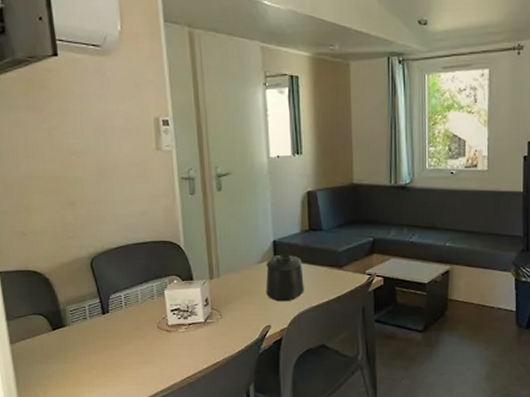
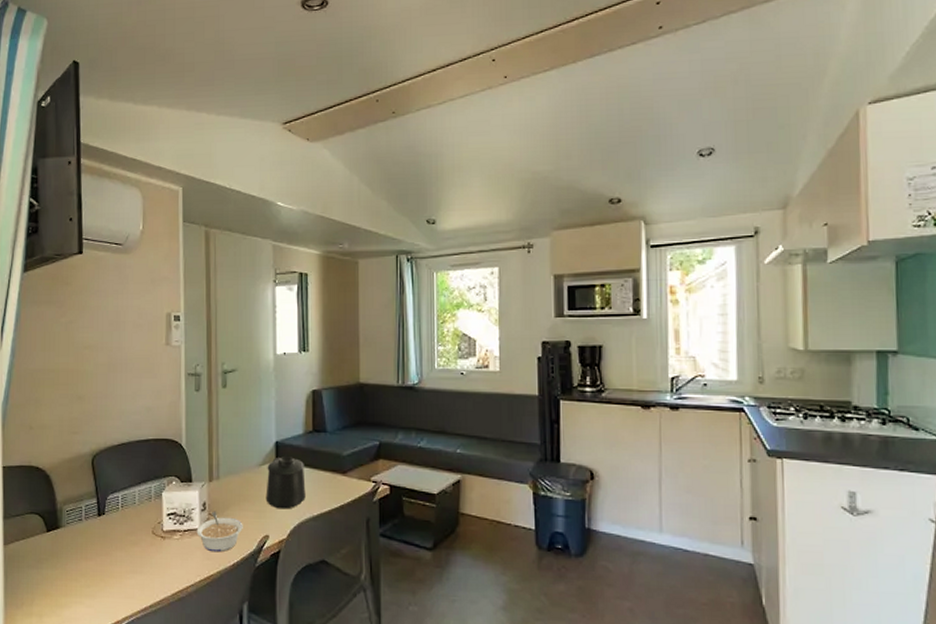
legume: none [200,306,246,342] -> present [196,511,243,553]

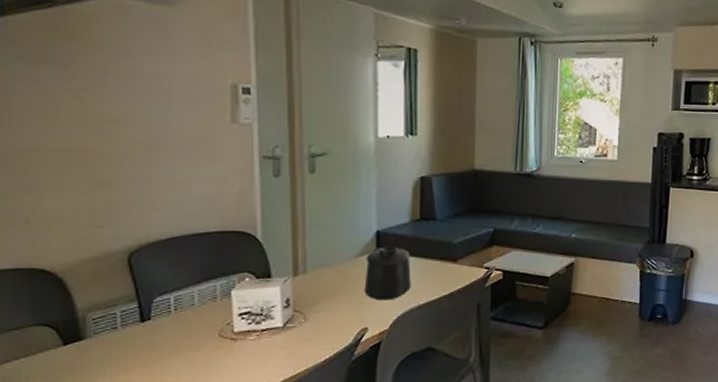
legume: present [196,511,243,553] -> none [278,307,337,350]

